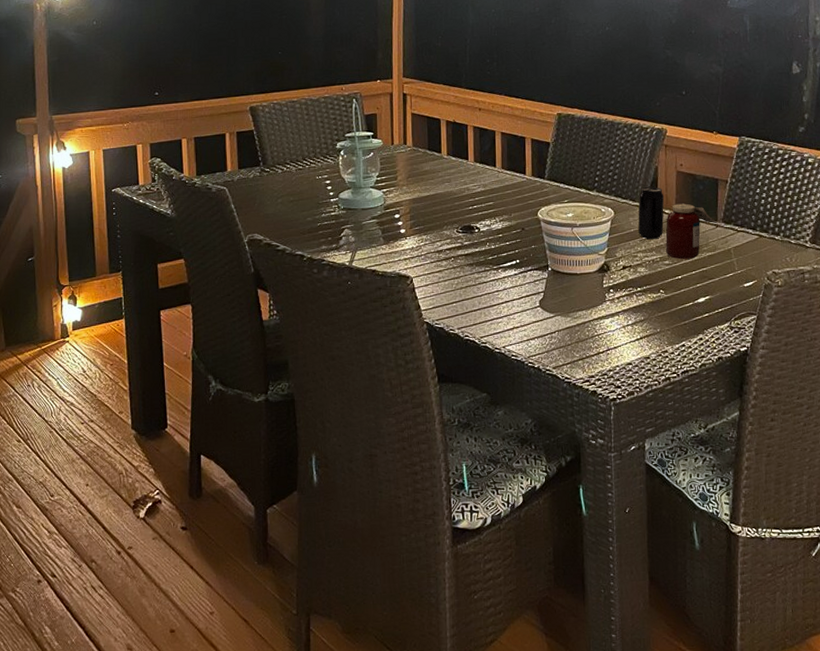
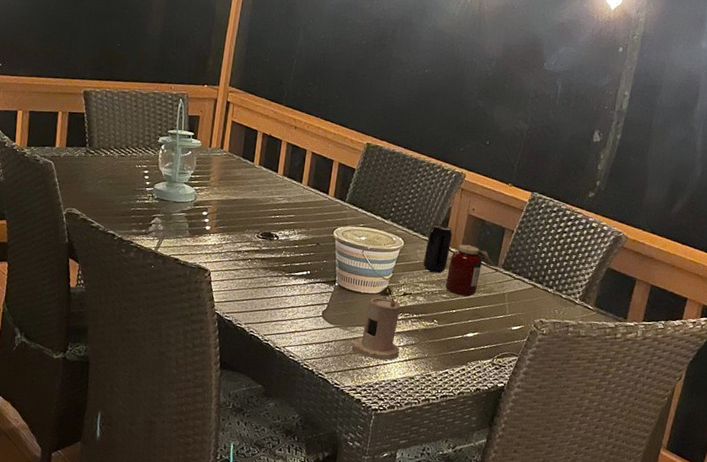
candle: none [578,274,629,344] -> present [352,297,401,361]

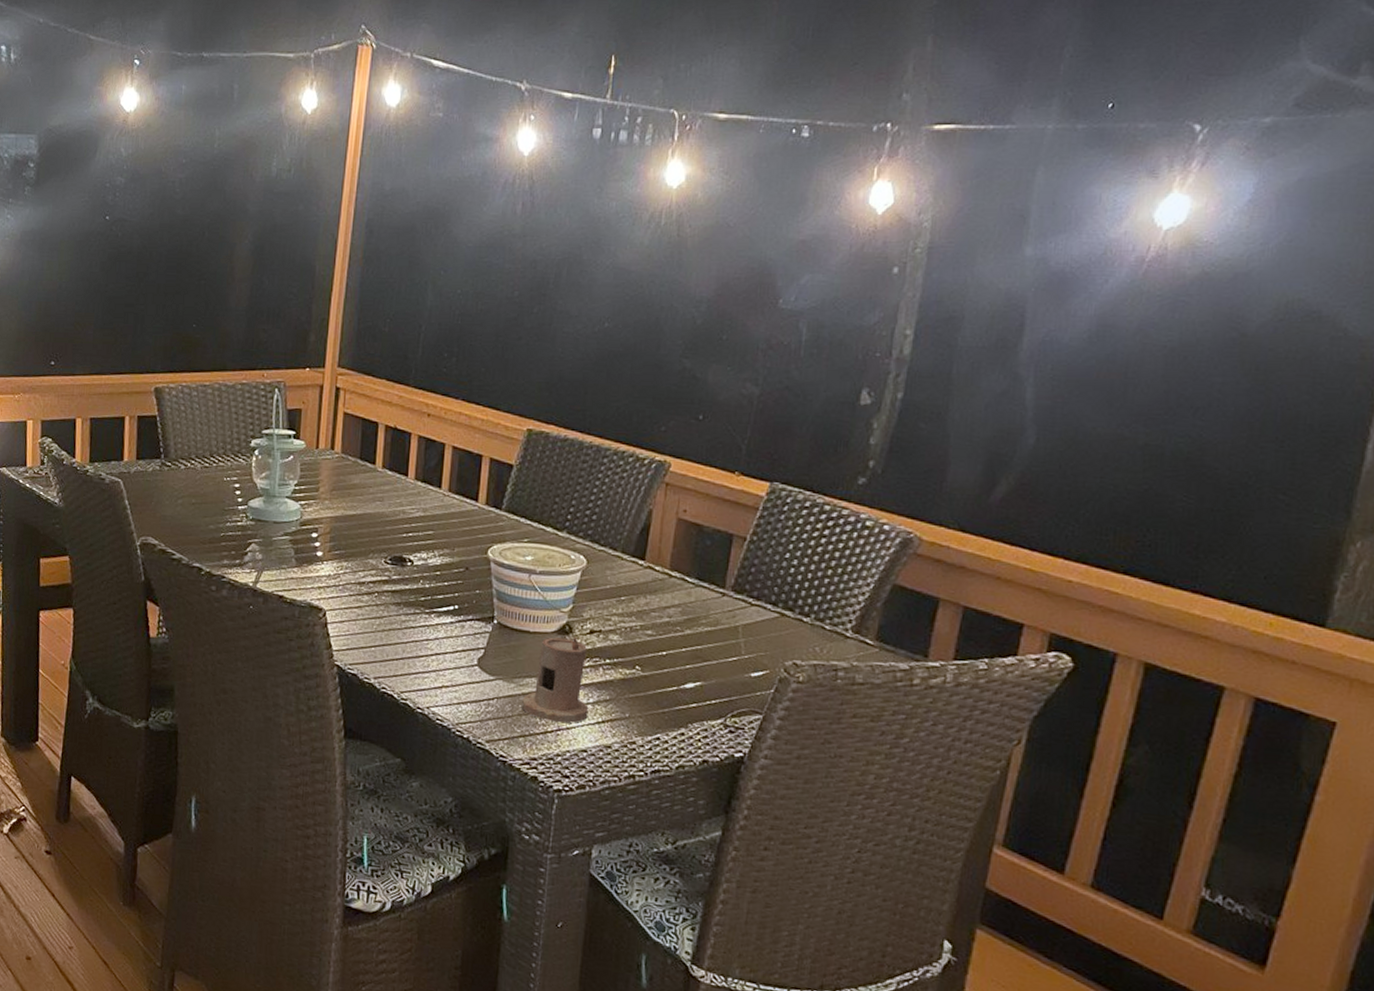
beverage can: present [423,224,453,273] -> none [616,534,657,601]
jar: present [445,244,498,297] -> none [650,559,725,632]

